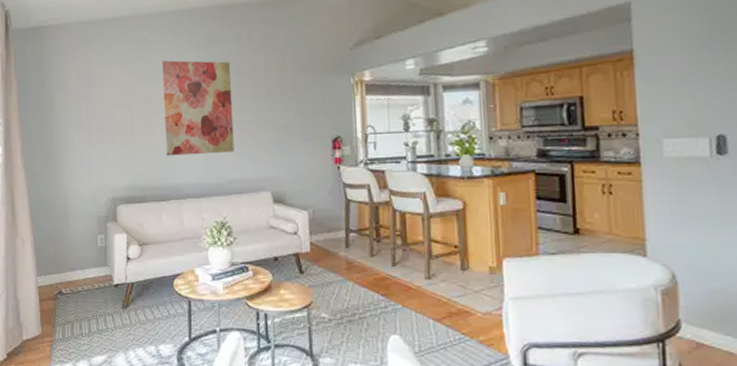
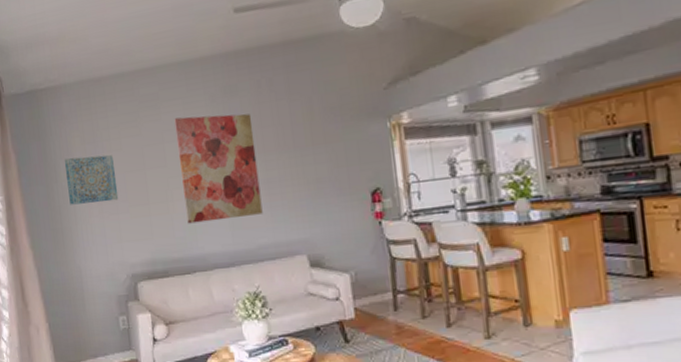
wall art: none [60,88,106,131] -> present [64,154,119,205]

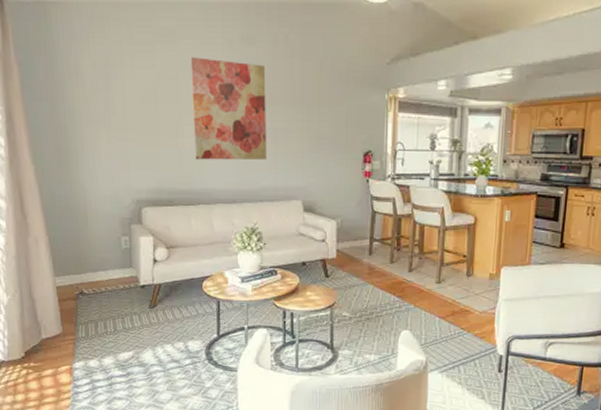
wall art: present [64,154,119,205] -> none [72,78,128,128]

